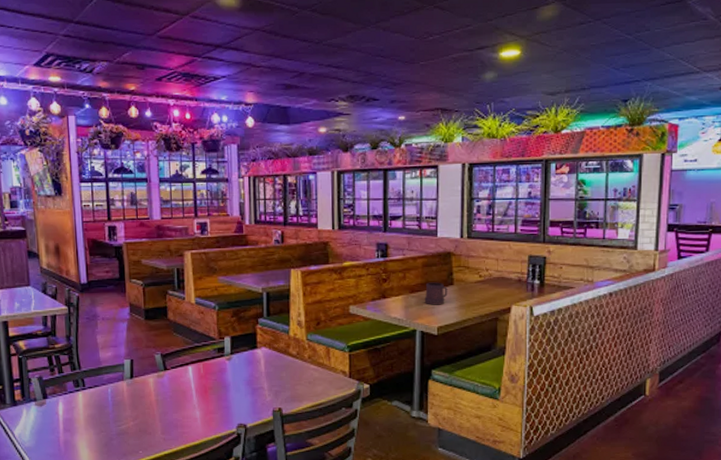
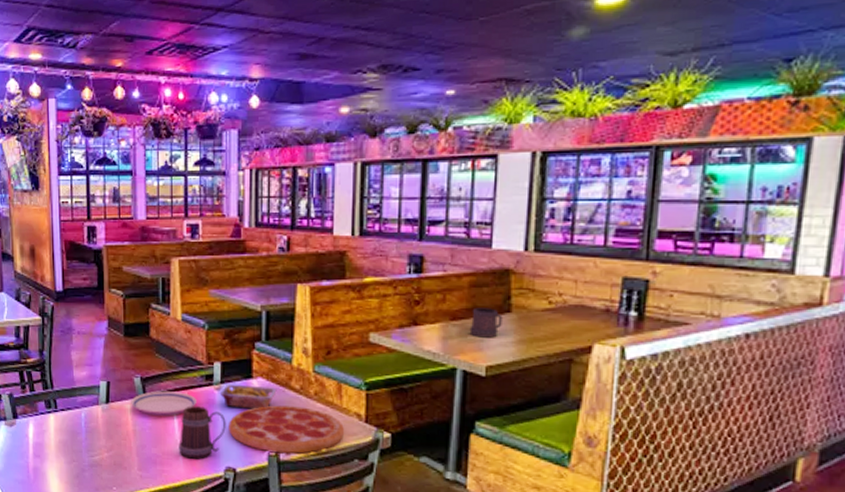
plate: none [153,364,211,386] -> present [131,391,197,416]
beer mug: none [196,375,237,420] -> present [179,406,226,459]
french fries: none [230,354,278,374] -> present [219,383,277,410]
pizza: none [239,369,333,408] -> present [229,405,344,454]

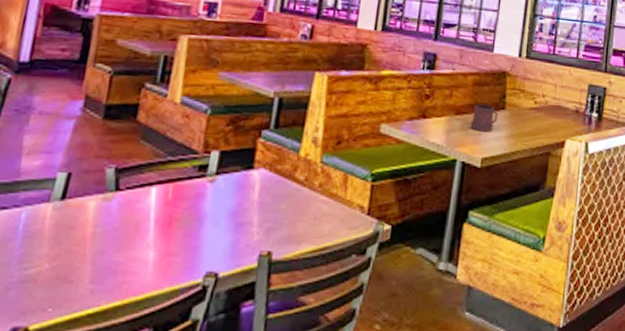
plate: present [131,391,197,416] -> none [96,184,183,214]
beer mug: present [179,406,226,459] -> none [149,201,216,265]
french fries: present [219,383,277,410] -> none [212,175,279,204]
pizza: present [229,405,344,454] -> none [216,198,345,251]

